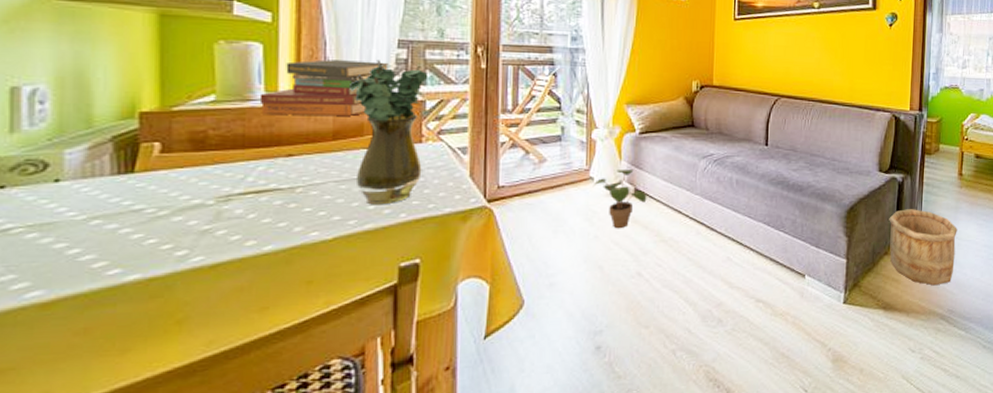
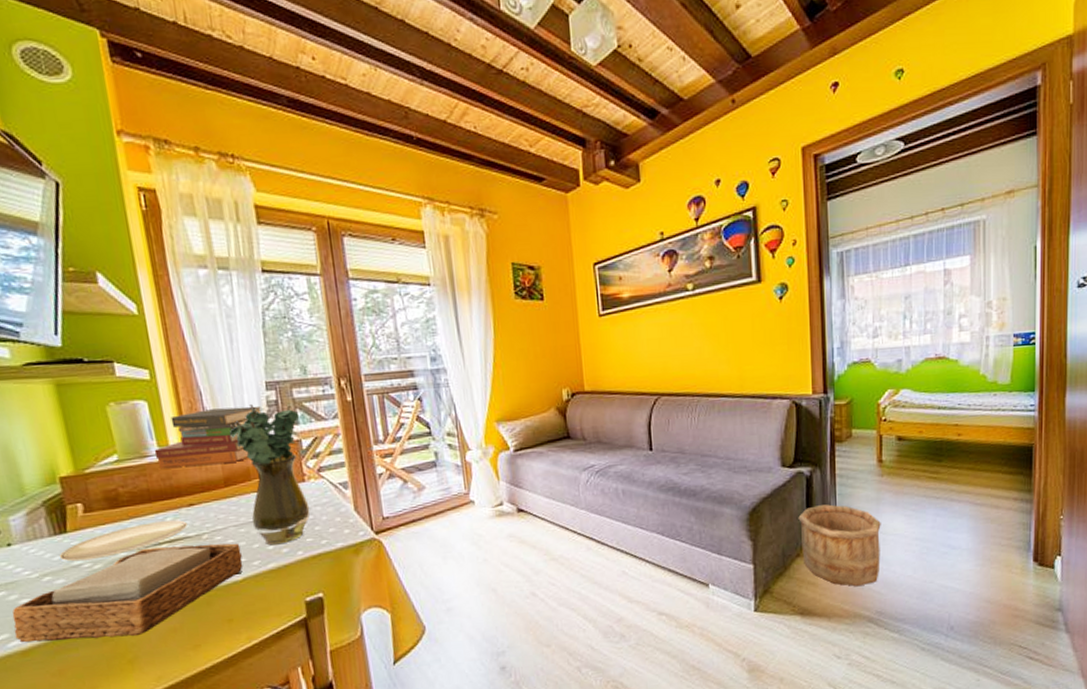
napkin holder: none [37,197,337,295] -> present [12,543,243,643]
plate: none [117,170,281,206] -> present [59,520,187,562]
potted plant: present [592,170,647,228] -> none [474,489,531,550]

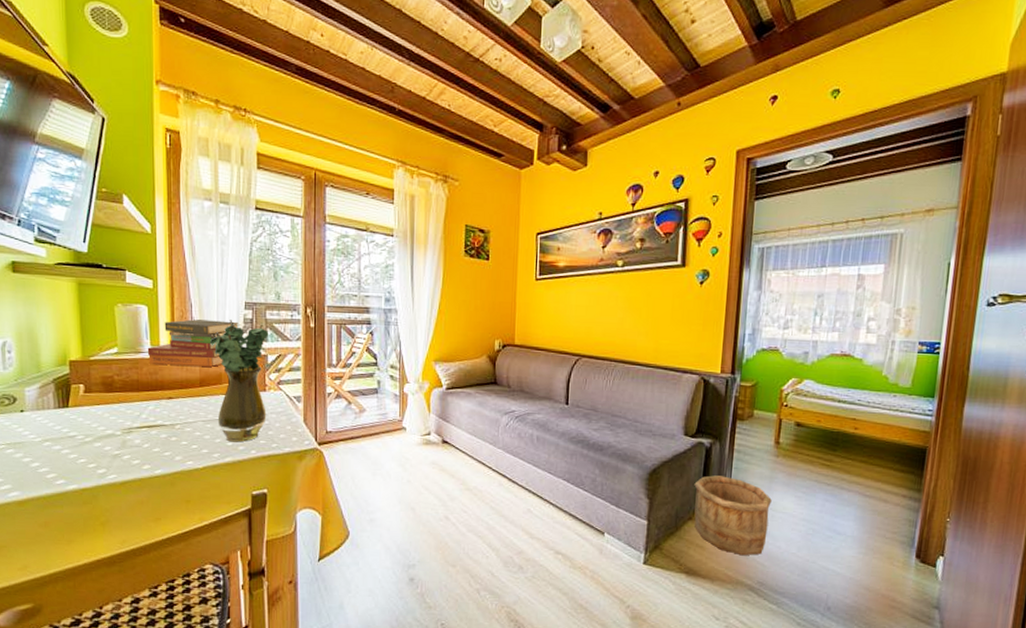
napkin holder: present [12,543,243,643] -> none [15,429,205,503]
plate: present [59,520,187,562] -> none [59,408,165,434]

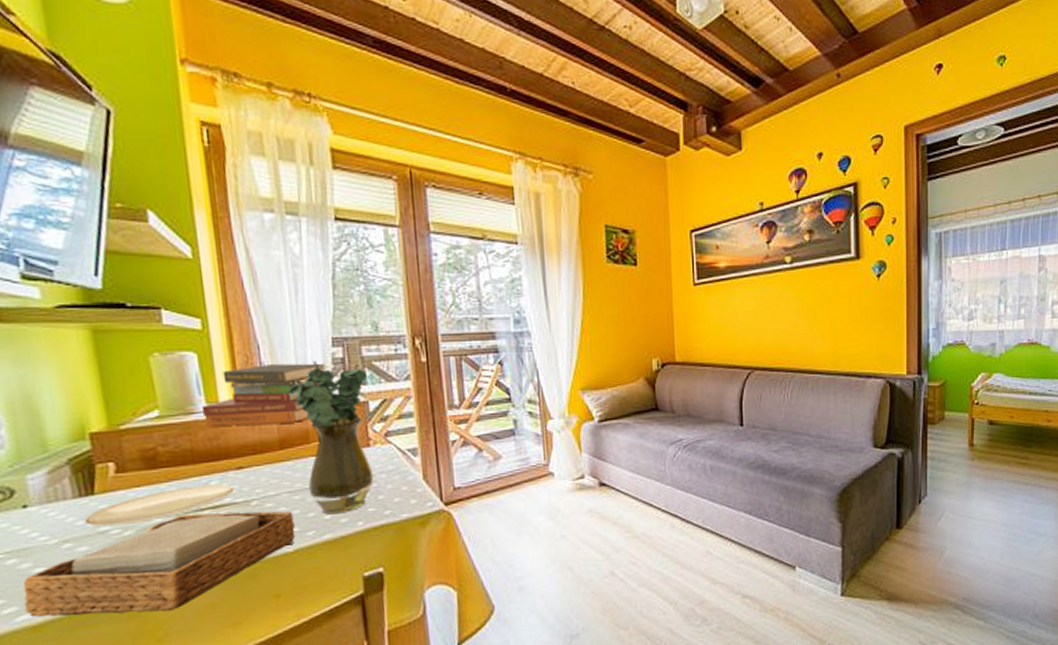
napkin holder: none [15,429,205,503] -> present [23,511,296,618]
plate: none [59,408,165,434] -> present [83,484,234,528]
wooden bucket: present [694,475,772,556] -> none [888,487,970,572]

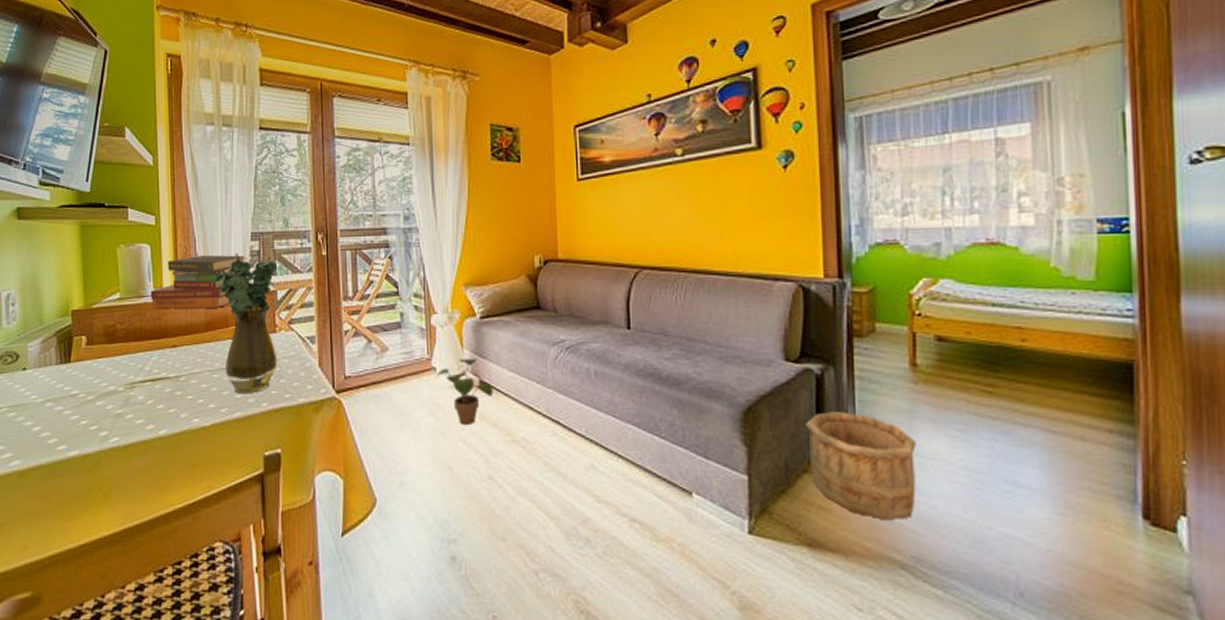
napkin holder: present [23,511,296,618] -> none [16,384,212,471]
plate: present [83,484,234,528] -> none [61,360,169,391]
potted plant: none [553,462,614,526] -> present [435,359,494,424]
wooden bucket: none [888,487,970,572] -> present [805,412,916,521]

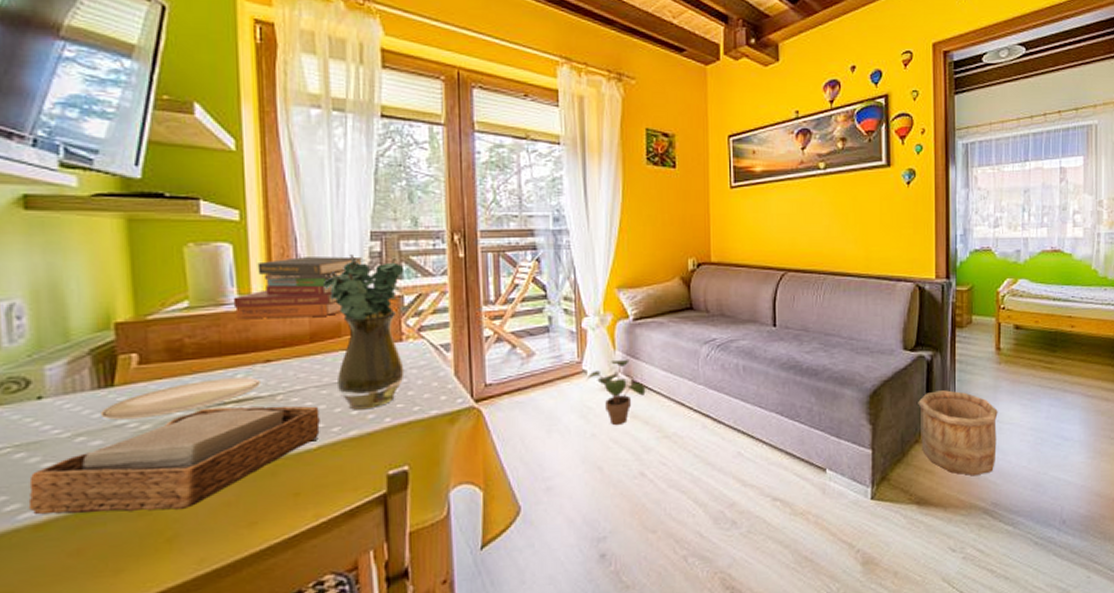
napkin holder: none [16,384,212,471] -> present [28,405,320,515]
plate: none [61,360,169,391] -> present [99,377,260,421]

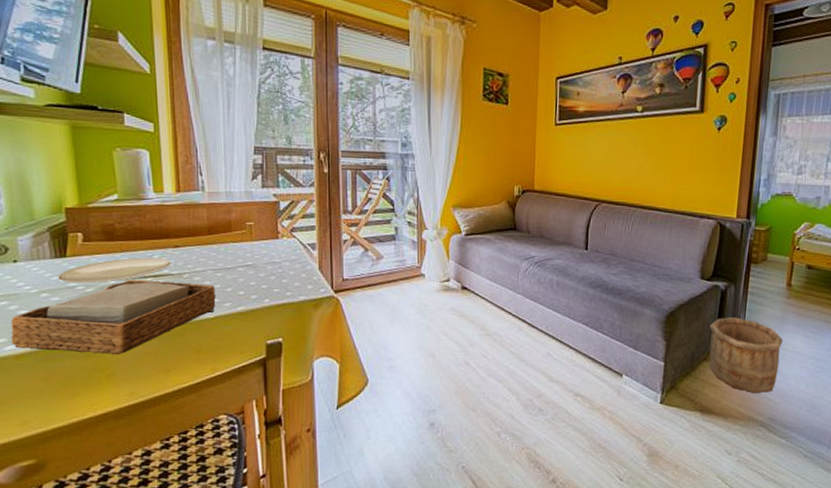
books: present [233,256,362,318] -> none [150,164,248,214]
vase: present [322,255,405,410] -> none [217,165,281,291]
potted plant: present [586,360,646,425] -> none [424,268,473,321]

